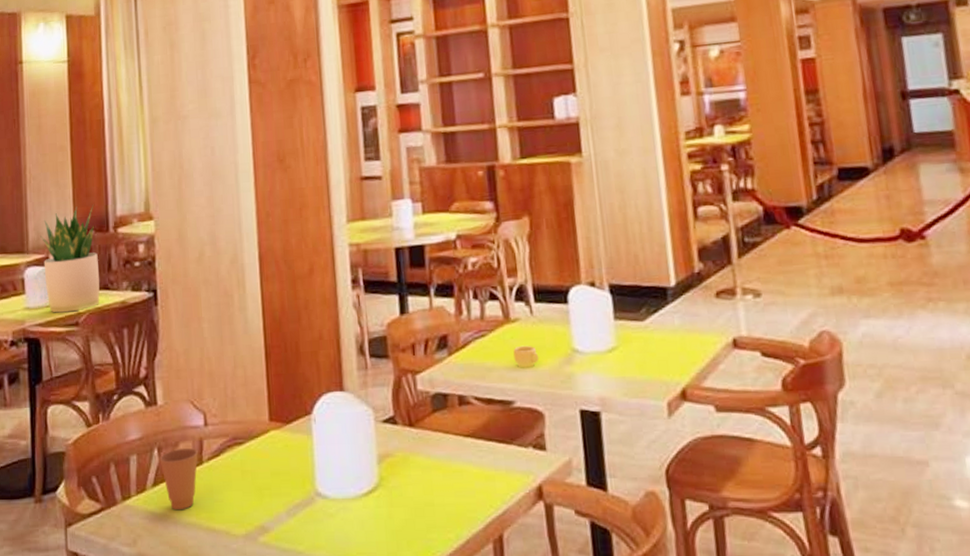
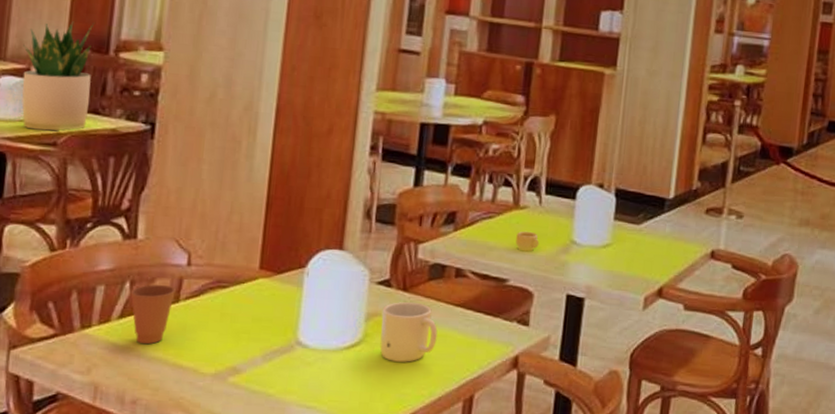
mug: none [392,437,453,505] -> present [380,301,438,362]

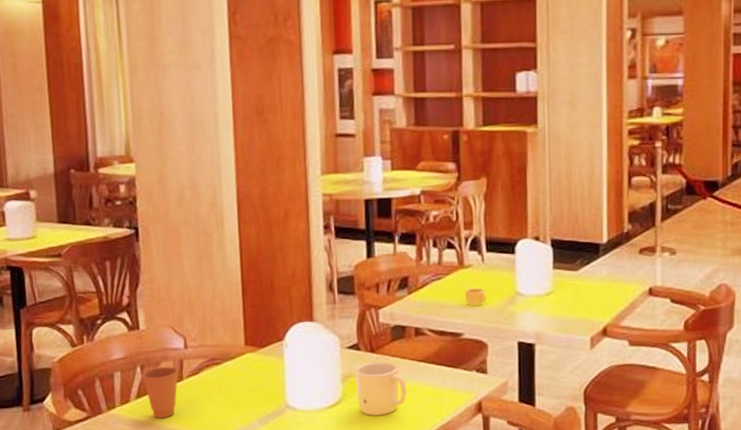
planter: present [22,21,95,131] -> none [19,145,82,245]

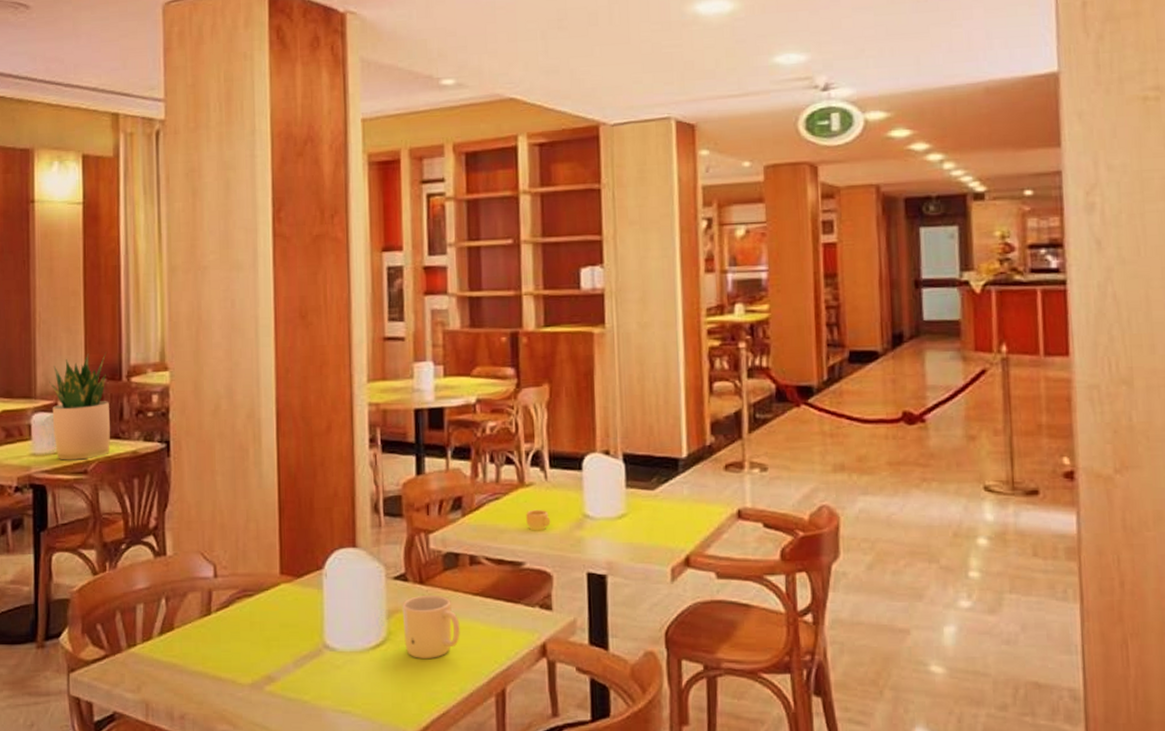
planter: none [19,145,82,245] -> present [49,353,111,460]
cup: present [142,366,178,419] -> none [167,598,206,659]

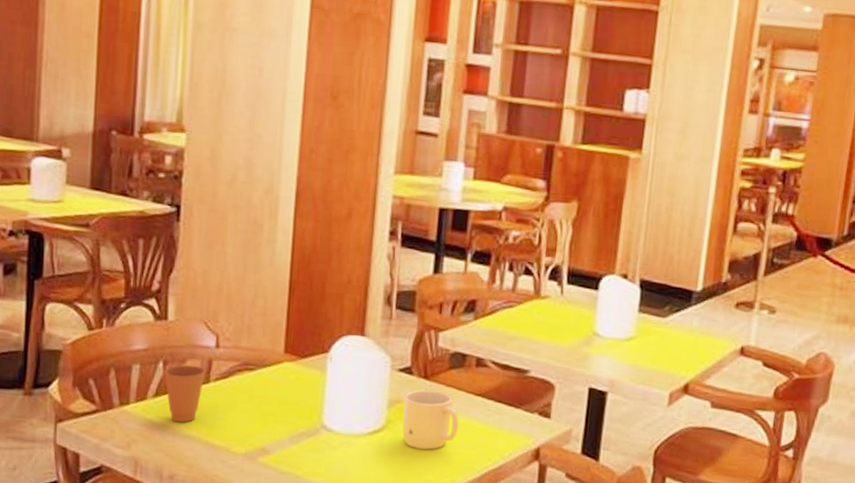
planter: present [49,353,111,460] -> none [53,102,119,213]
cup: none [167,598,206,659] -> present [164,365,206,423]
cup: present [526,509,551,531] -> none [537,321,561,343]

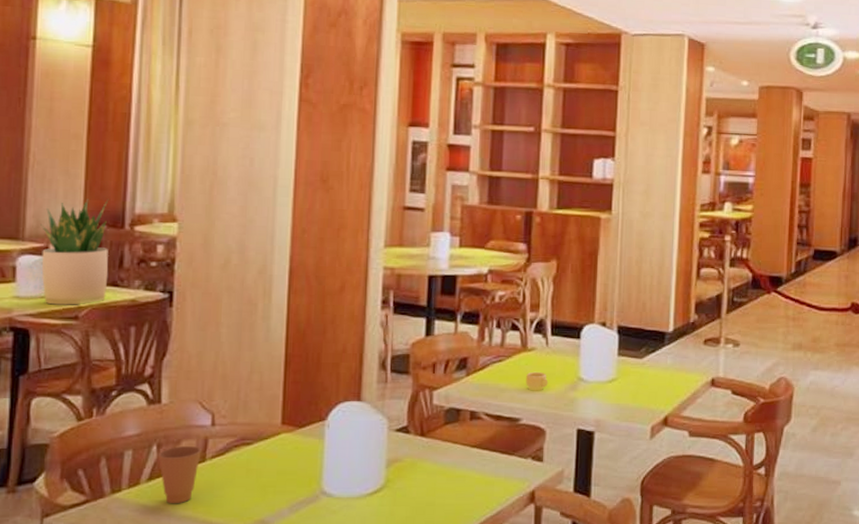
planter: none [53,102,119,213] -> present [40,199,109,305]
mug: present [402,389,459,450] -> none [401,446,456,504]
cup: none [537,321,561,343] -> present [526,371,548,391]

